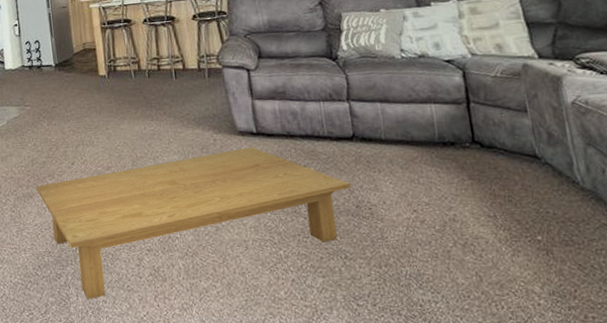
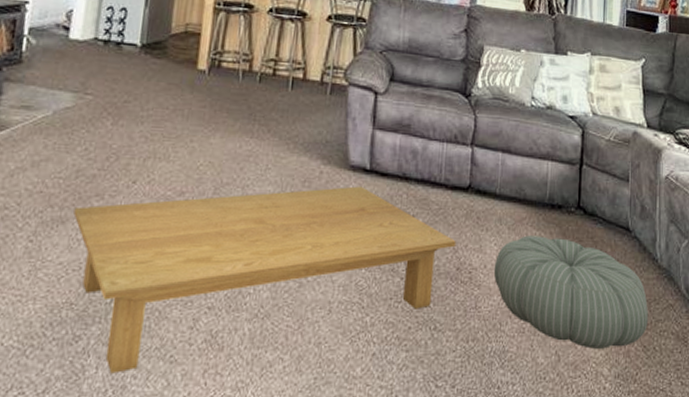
pouf: none [393,171,580,269] -> present [493,235,649,349]

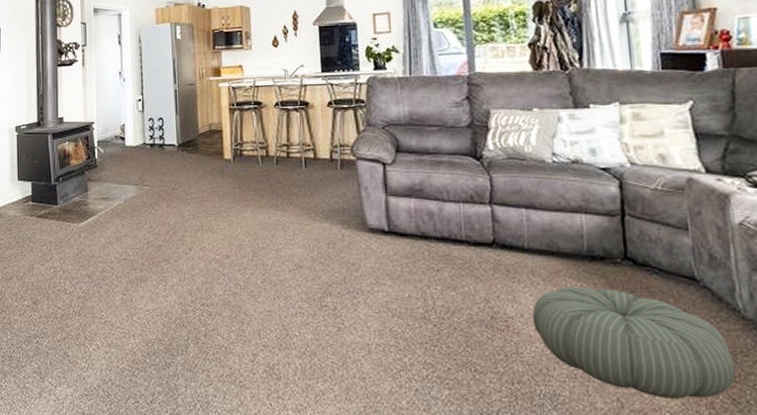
coffee table: present [73,186,456,374] -> none [150,246,487,392]

